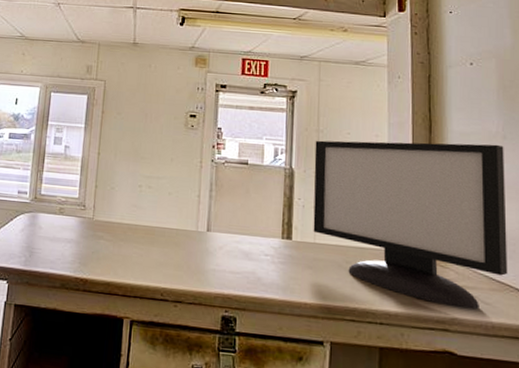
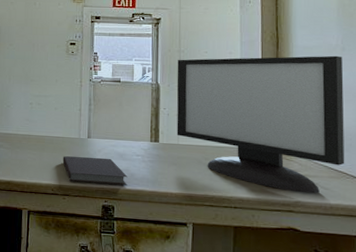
notebook: none [175,253,254,292] -> present [62,156,128,185]

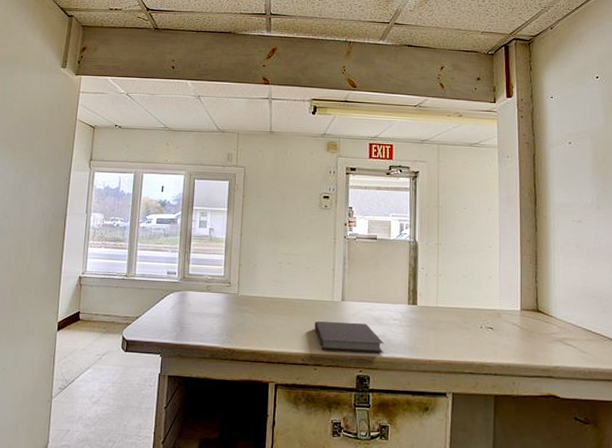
monitor: present [176,55,345,194] -> none [435,213,602,358]

